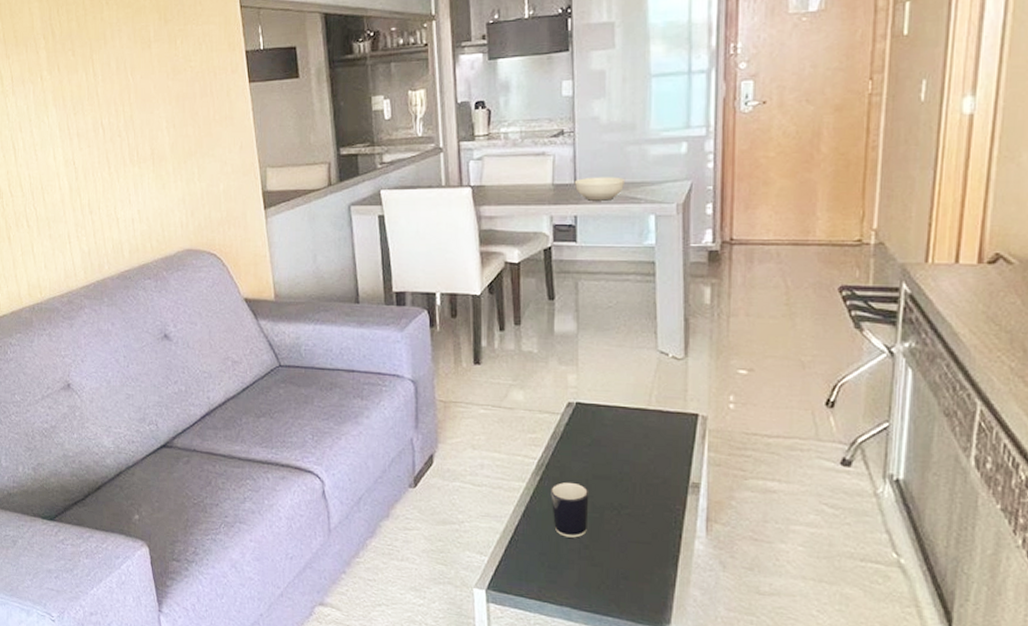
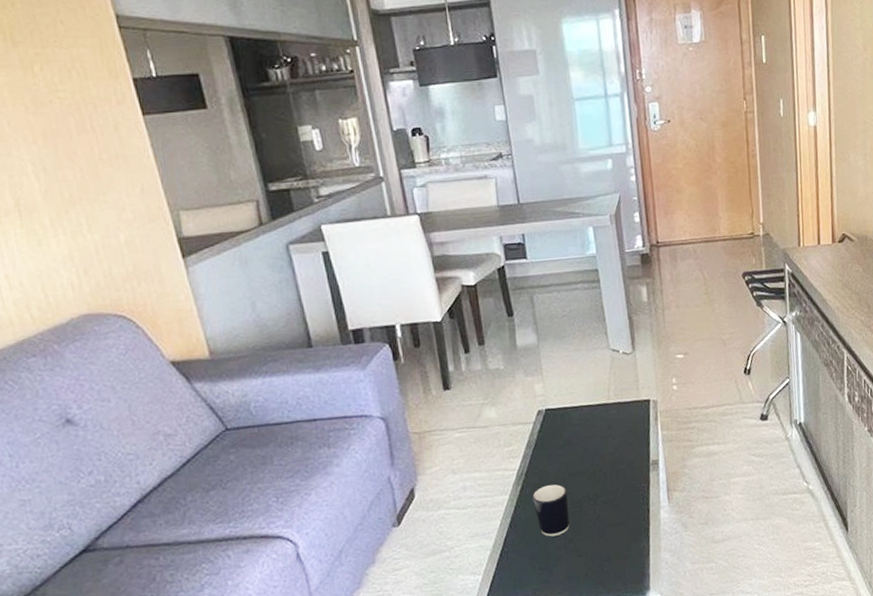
bowl: present [574,177,626,201] -> none [517,194,564,219]

